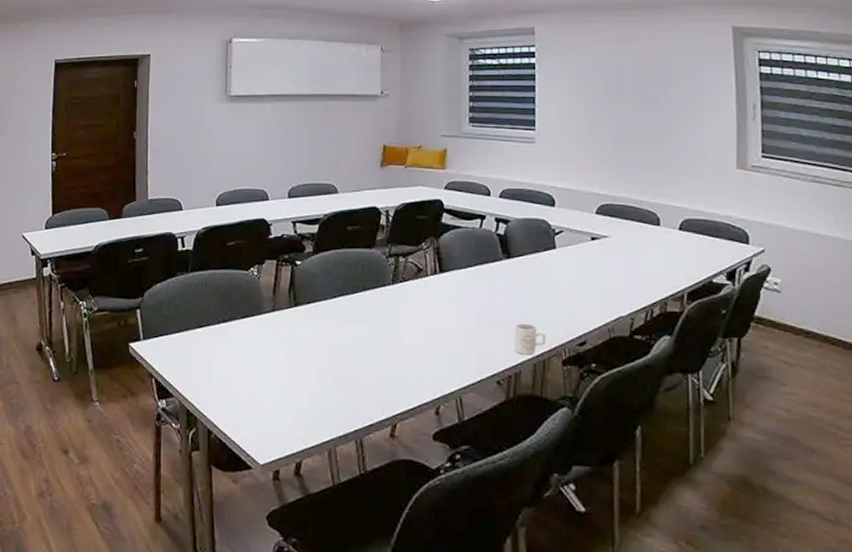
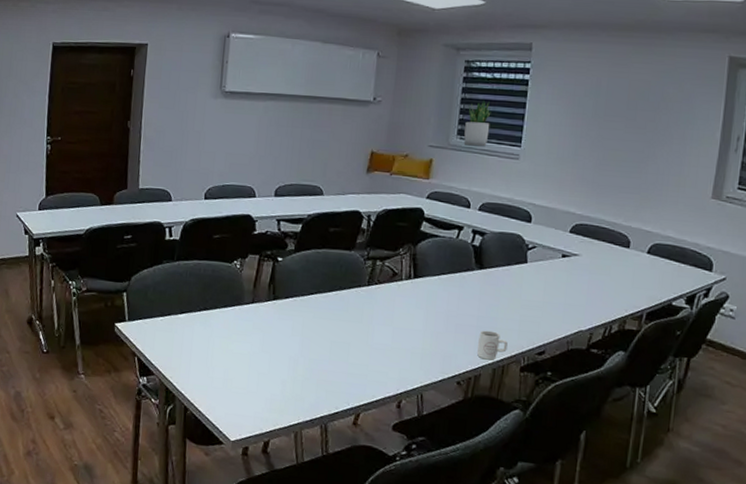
planter: none [476,86,502,133] -> present [463,100,491,147]

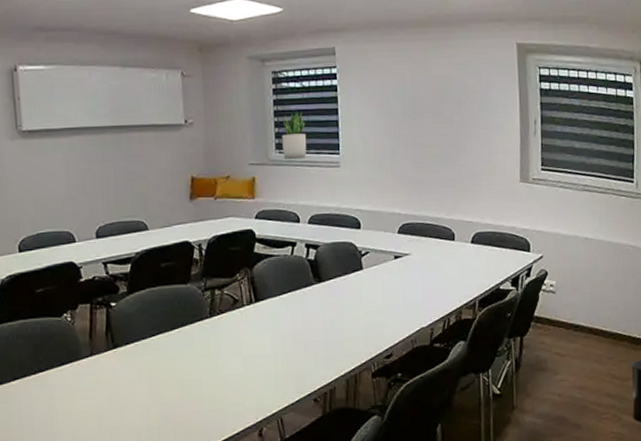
mug: present [477,330,508,360] -> none [328,342,357,372]

